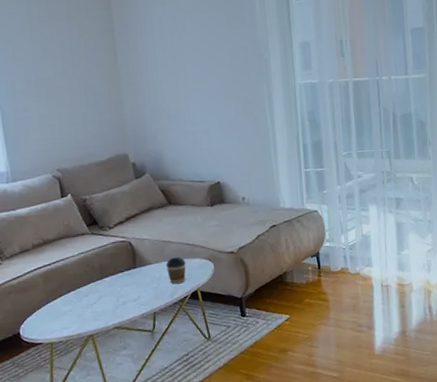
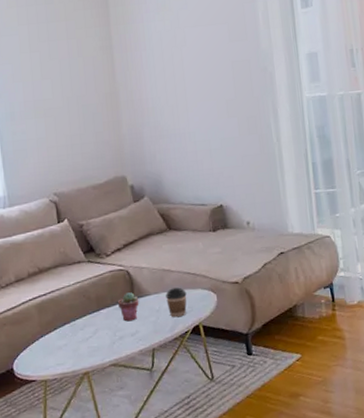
potted succulent: none [121,262,141,289] -> present [118,292,139,322]

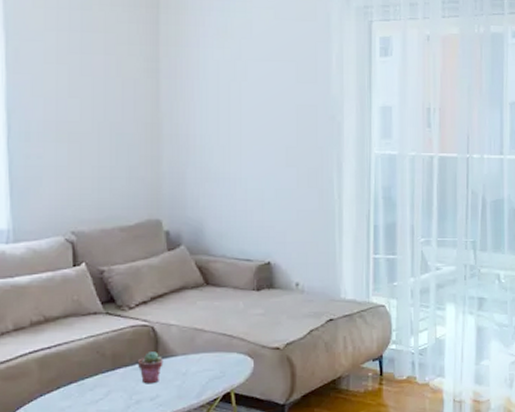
coffee cup: present [166,287,187,318] -> none [195,349,220,383]

